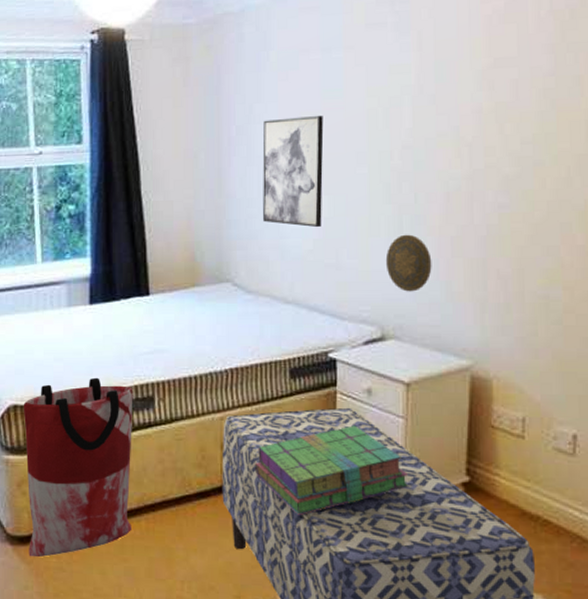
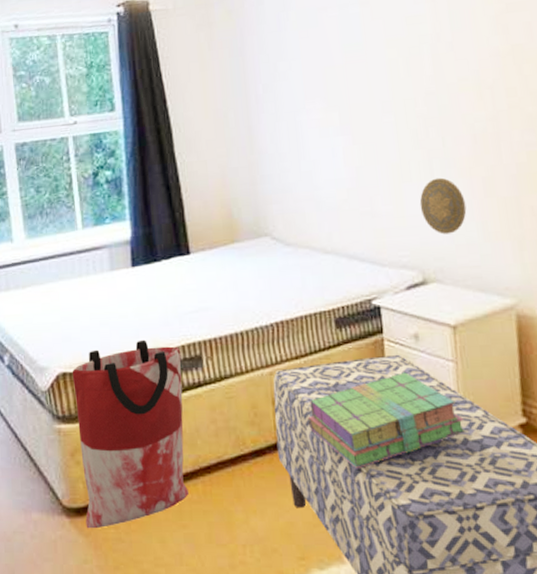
wall art: present [262,115,324,228] -> none [288,68,354,177]

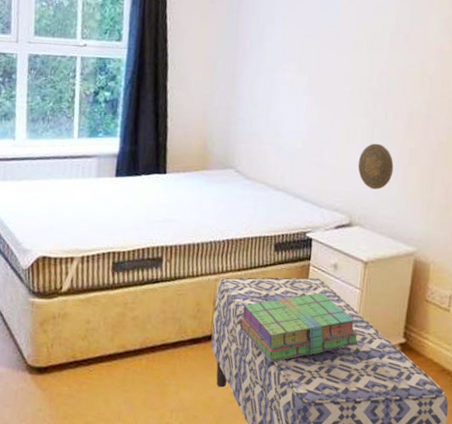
bag: present [72,339,189,529] -> none [44,238,145,386]

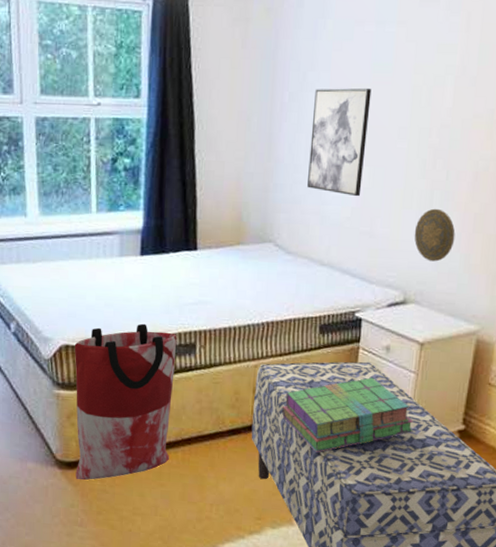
bag: none [44,238,145,386] -> present [74,323,176,481]
wall art: none [265,39,321,131] -> present [307,88,372,197]

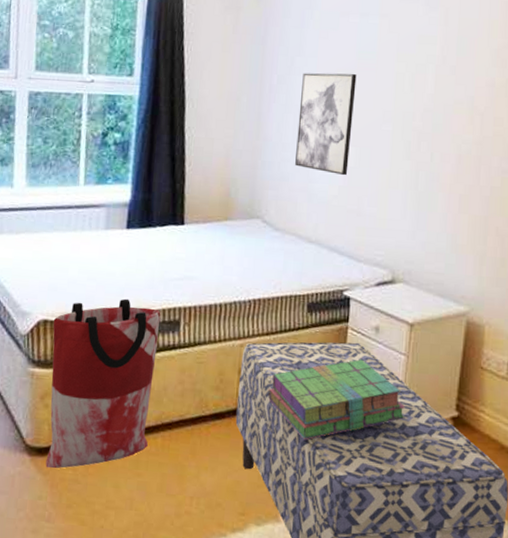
decorative plate: present [414,208,455,262] -> none [401,188,441,241]

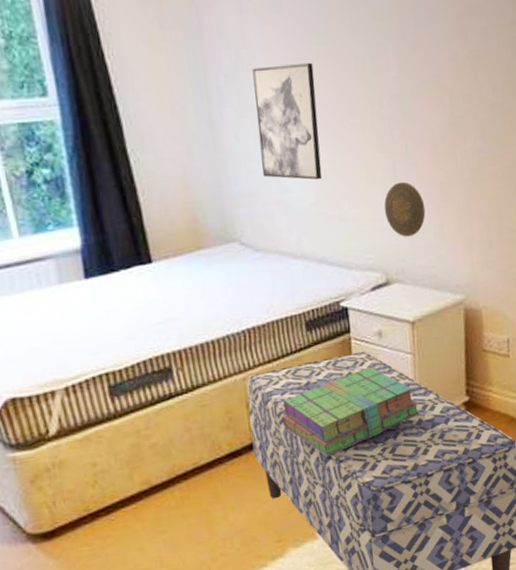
bag: present [45,298,160,469] -> none [22,356,166,551]
decorative plate: none [401,188,441,241] -> present [384,181,426,237]

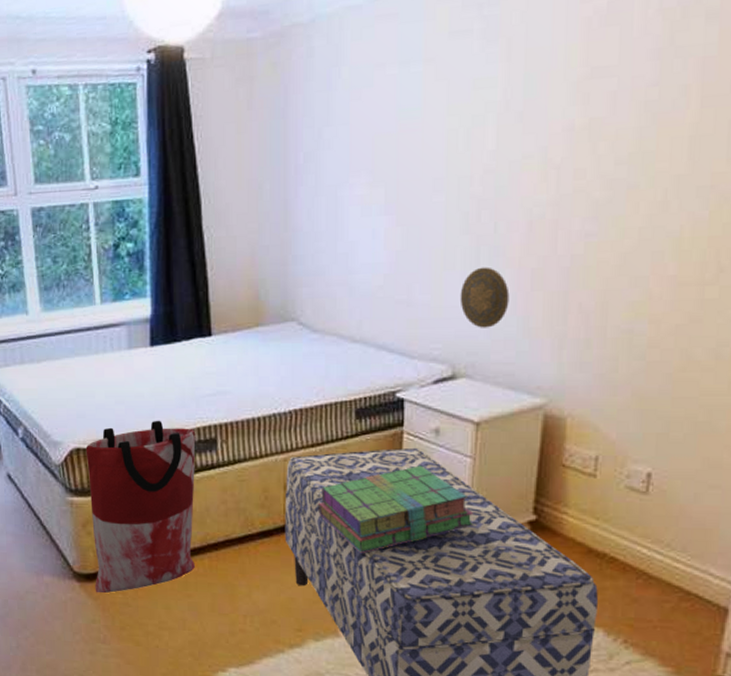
bag: none [22,356,166,551] -> present [85,420,195,594]
wall art: present [252,62,322,180] -> none [331,138,399,262]

